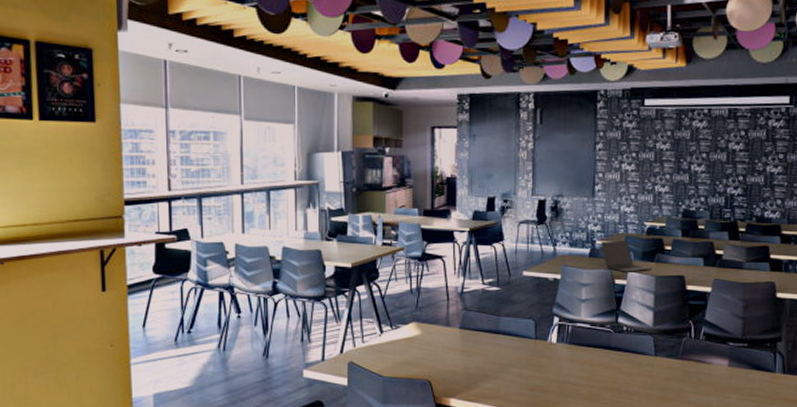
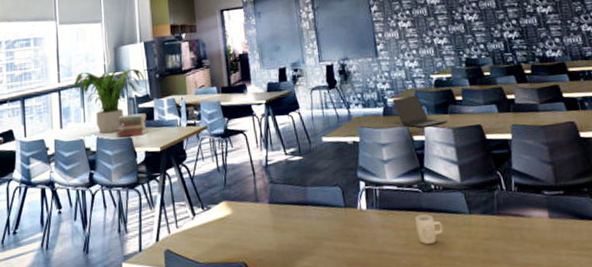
potted plant: none [260,176,339,244] -> present [75,68,144,134]
books: none [305,227,339,250] -> present [117,113,148,138]
mug: none [601,353,627,380] -> present [415,214,444,245]

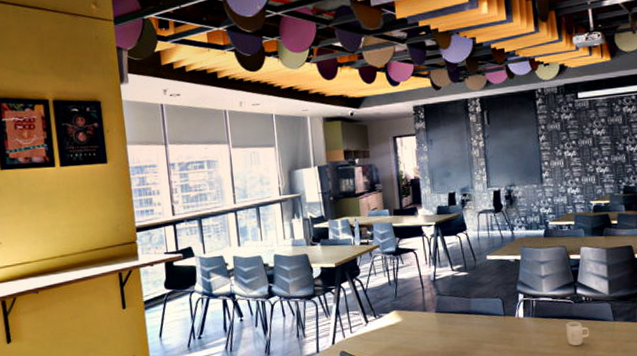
potted plant: present [75,68,144,134] -> none [250,191,319,251]
books: present [117,113,148,138] -> none [293,233,323,255]
laptop: present [392,95,448,128] -> none [553,219,602,248]

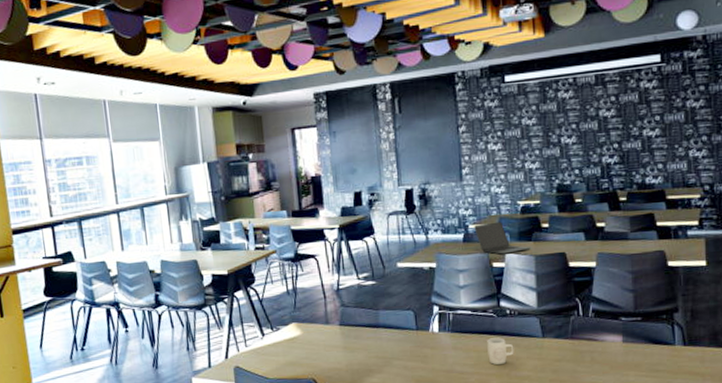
laptop: none [553,219,602,248] -> present [474,221,531,255]

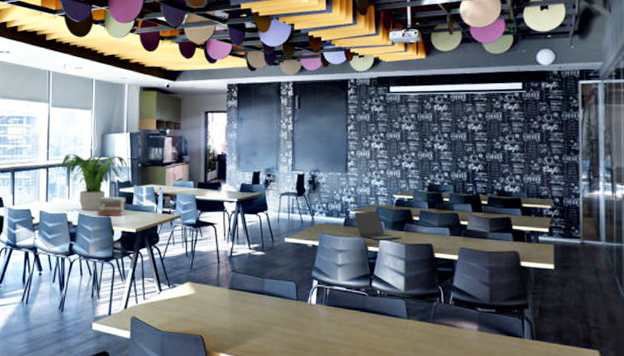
potted plant: none [134,190,209,256] -> present [62,153,127,211]
books: none [181,236,214,260] -> present [97,196,126,217]
mug: present [487,337,514,365] -> none [358,314,382,340]

